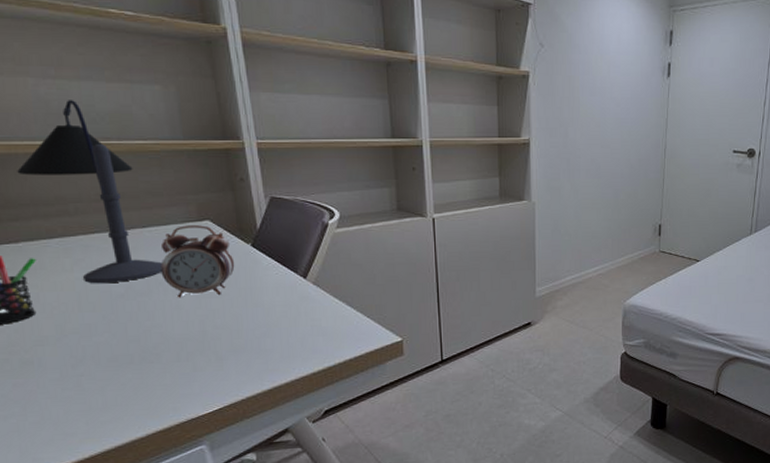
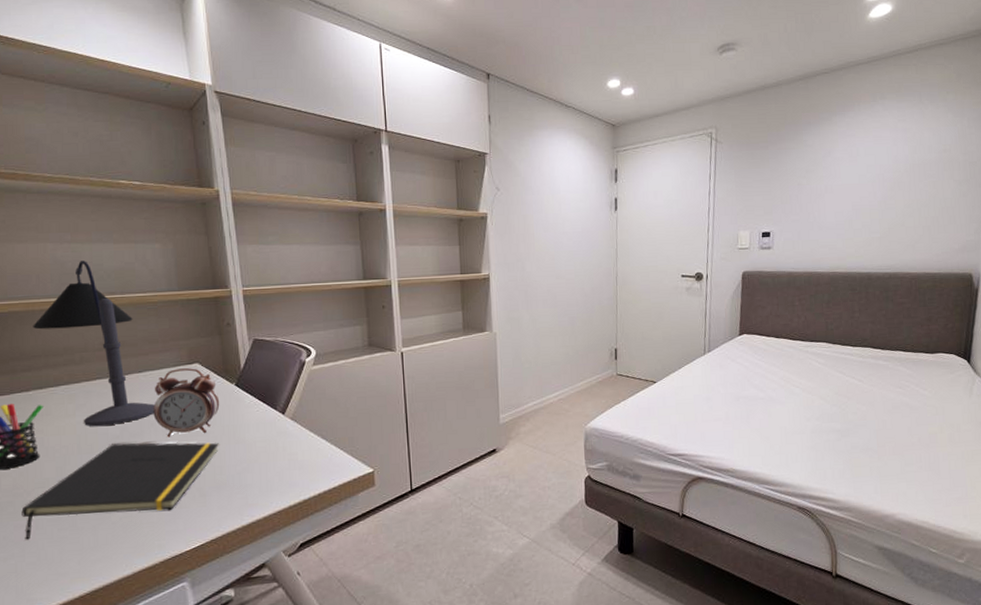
notepad: none [19,302,236,399] -> present [21,442,220,540]

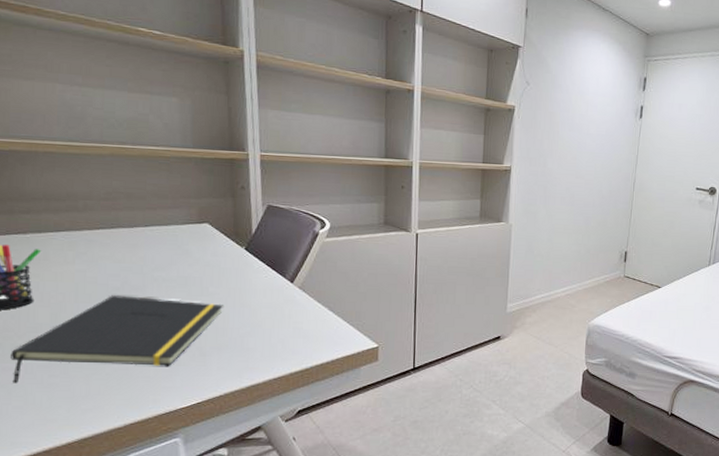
desk lamp: present [33,261,155,427] -> none [35,106,159,277]
alarm clock: present [153,368,220,438] -> none [157,227,228,295]

